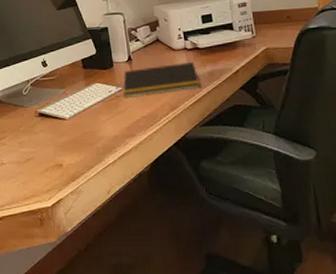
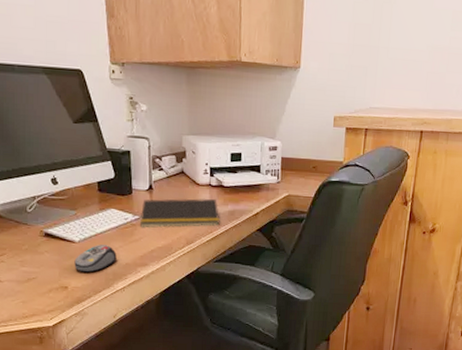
computer mouse: none [66,119,105,149] -> present [74,245,117,273]

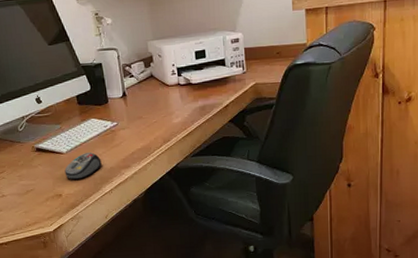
notepad: present [140,198,220,228] -> none [118,96,193,133]

